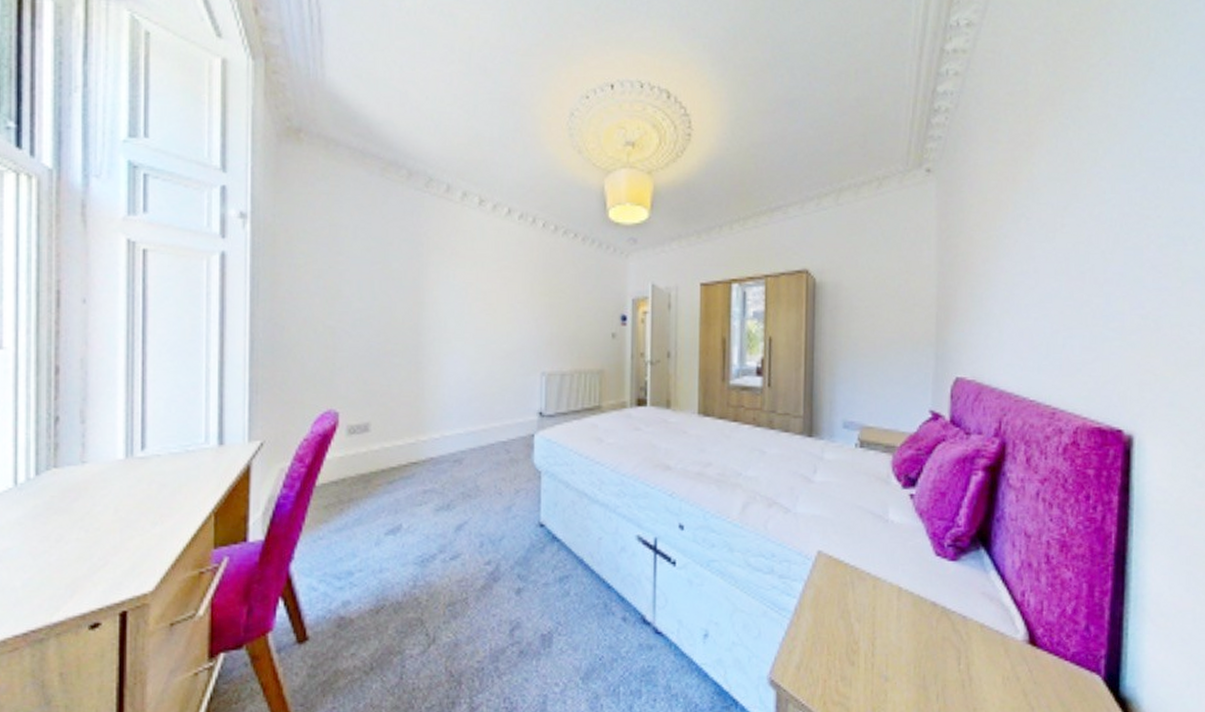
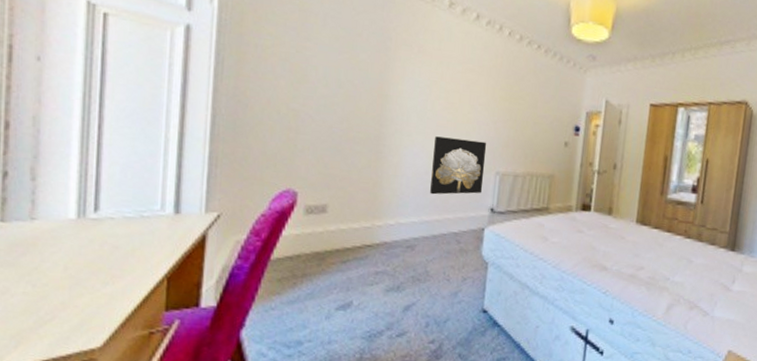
wall art: none [474,340,530,403] -> present [430,136,487,195]

